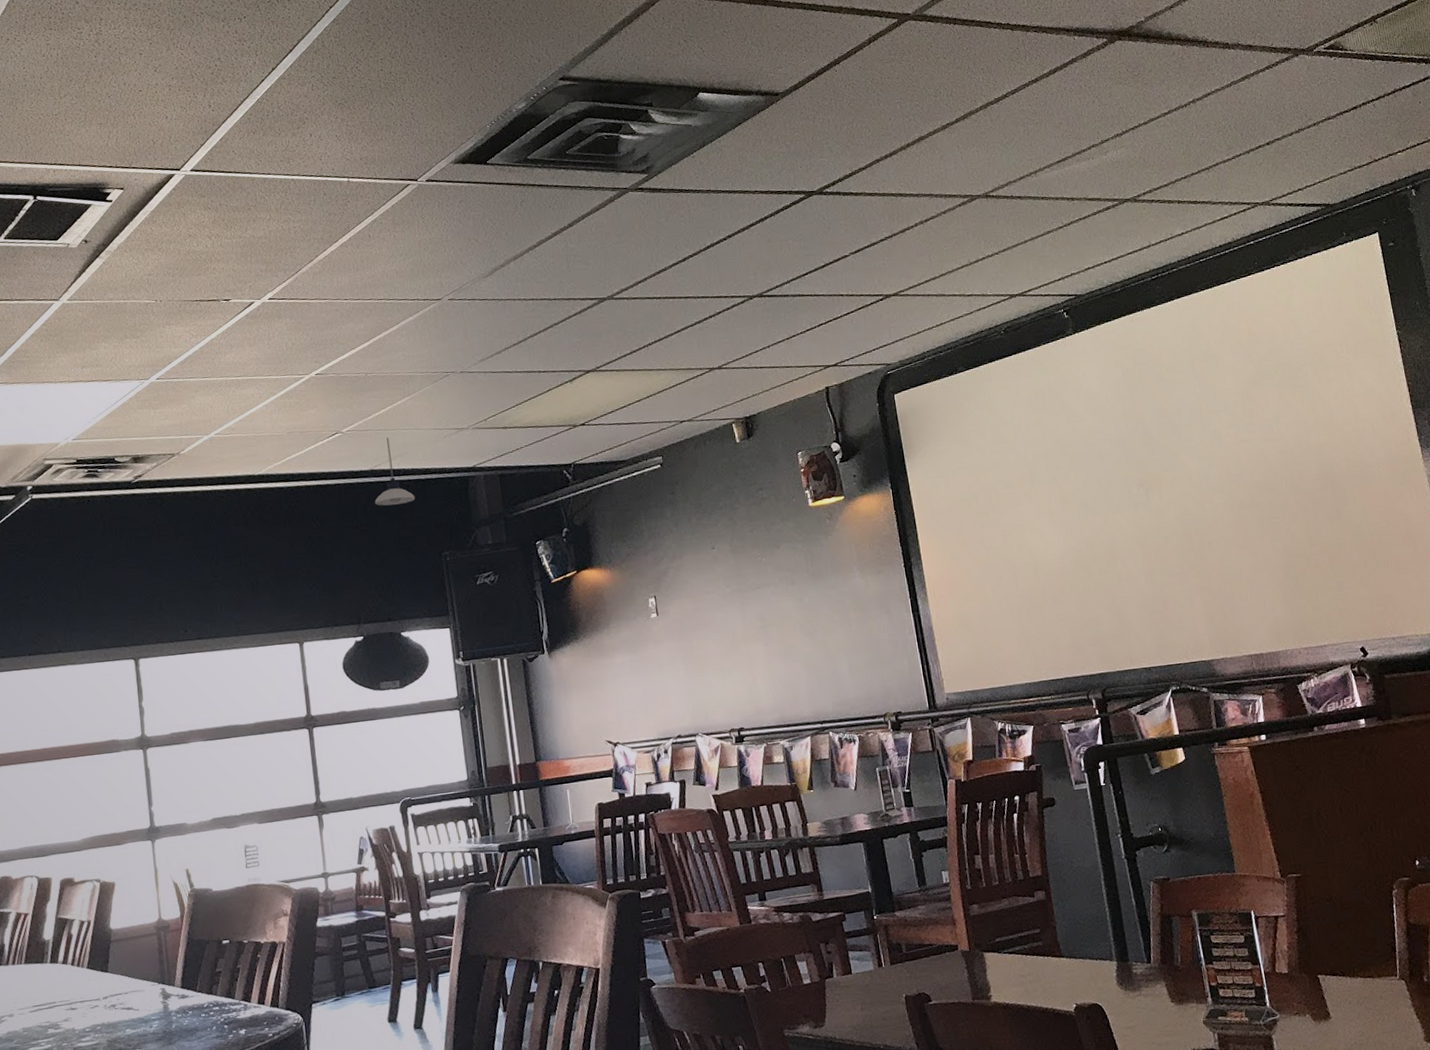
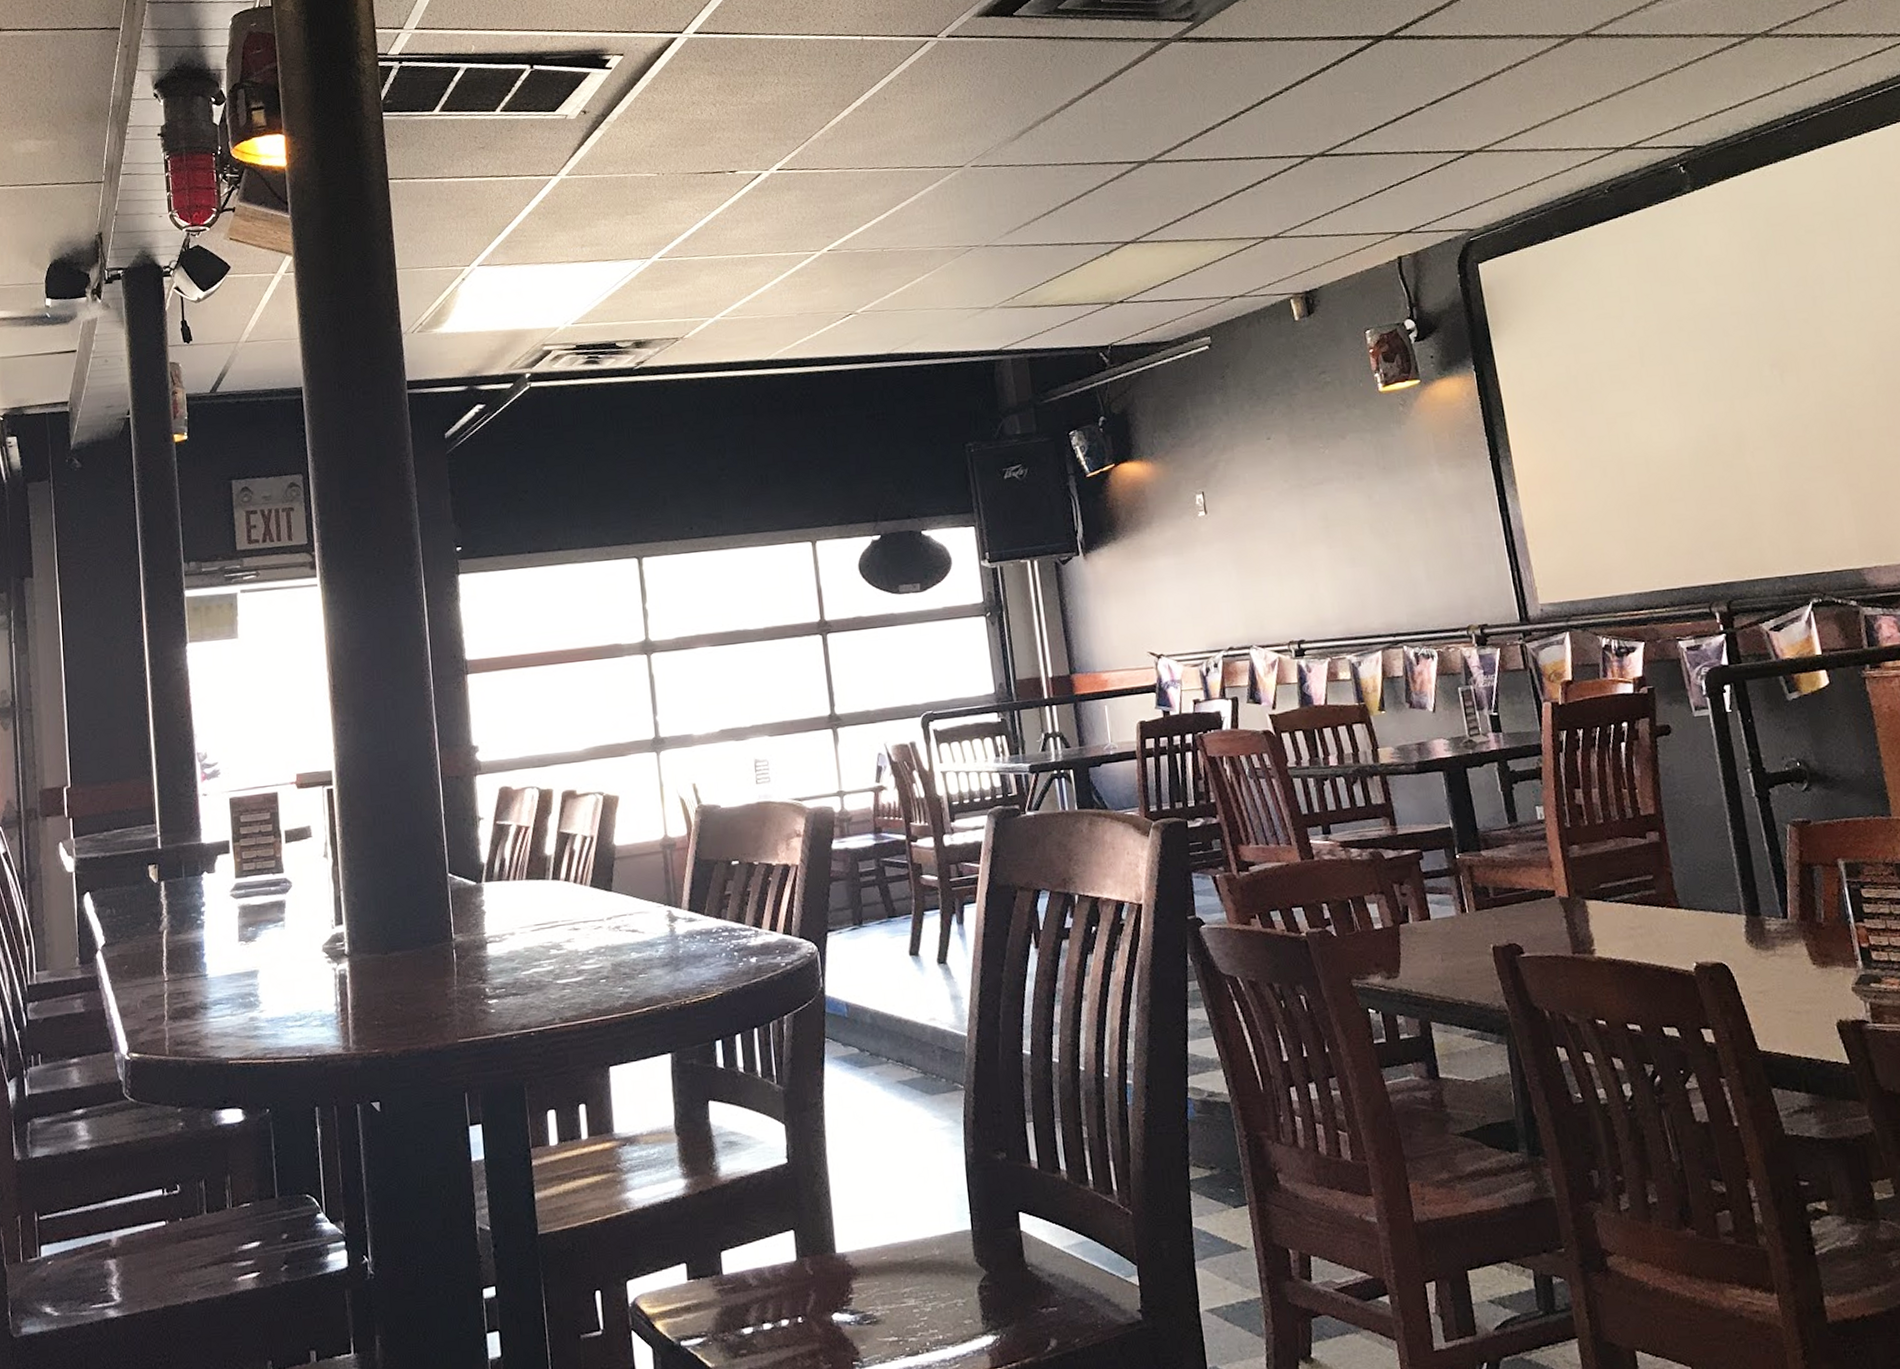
pendant light: present [374,437,415,506] -> none [892,318,936,393]

